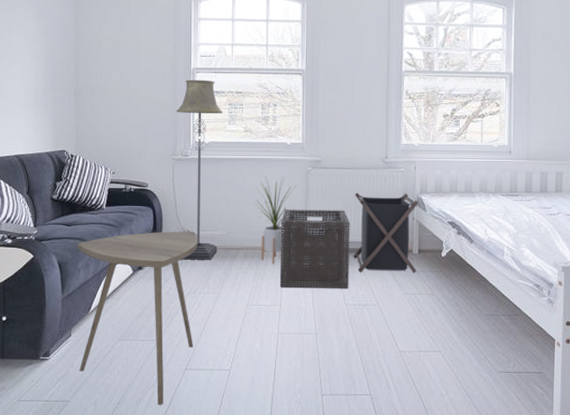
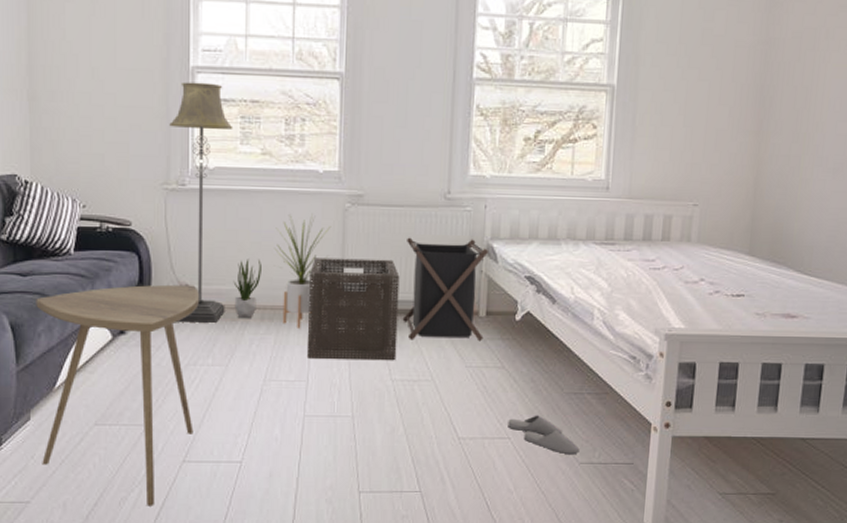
potted plant: none [223,211,245,257] -> present [233,259,261,319]
slippers: none [439,332,497,365] -> present [508,415,580,455]

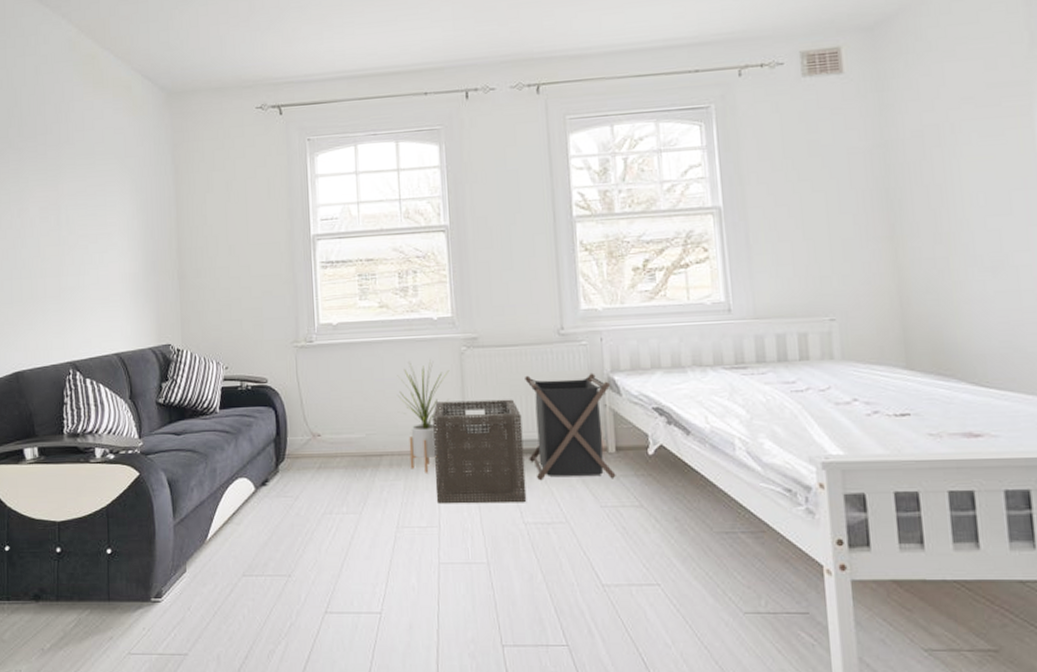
side table: present [36,284,200,506] -> none [188,435,333,660]
floor lamp: present [169,82,233,323] -> none [296,247,356,472]
potted plant: present [233,259,261,319] -> none [361,406,387,466]
slippers: present [508,415,580,455] -> none [655,558,742,603]

